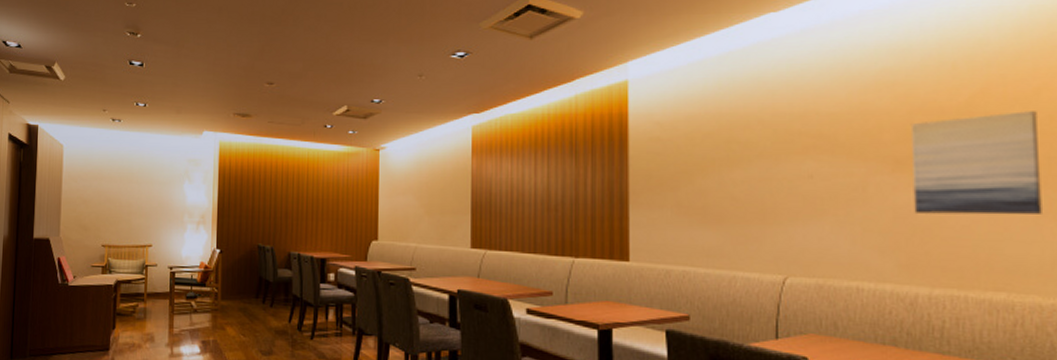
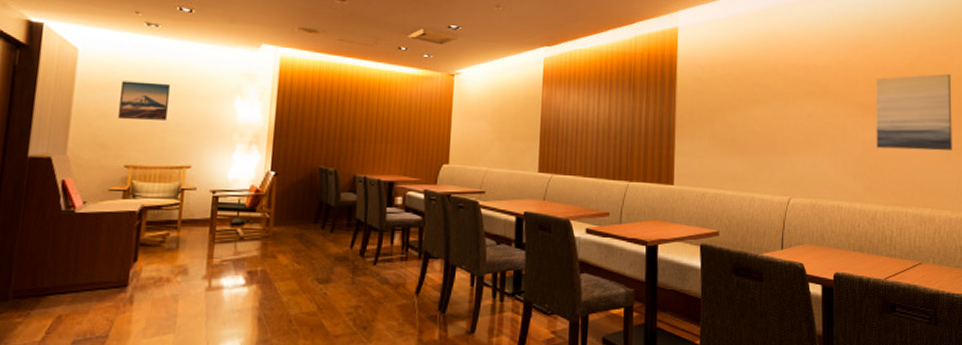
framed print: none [95,171,133,205] -> present [118,81,171,120]

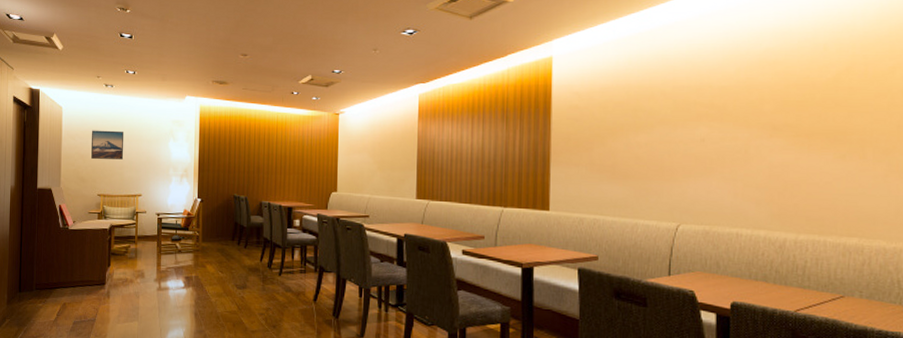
wall art: present [875,73,952,151] -> none [786,87,892,174]

